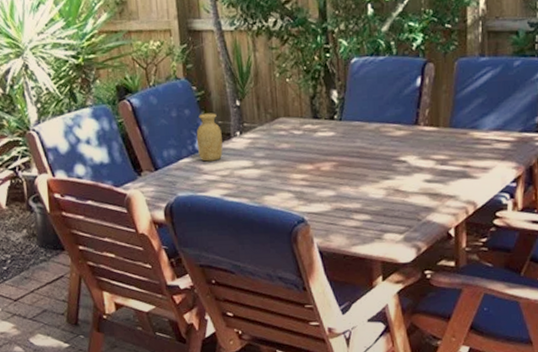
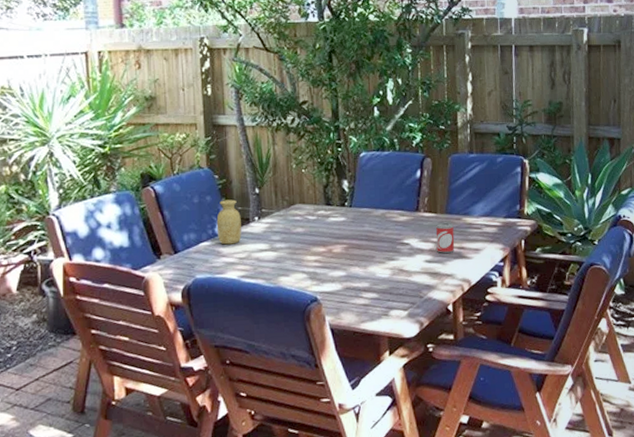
beer can: none [437,137,459,172] -> present [436,222,455,253]

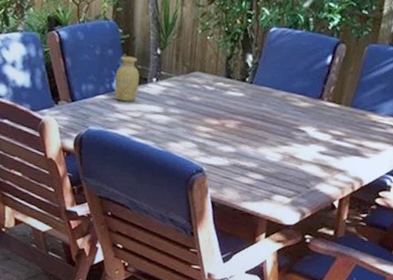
beer can: present [436,222,455,253] -> none [333,115,357,148]

